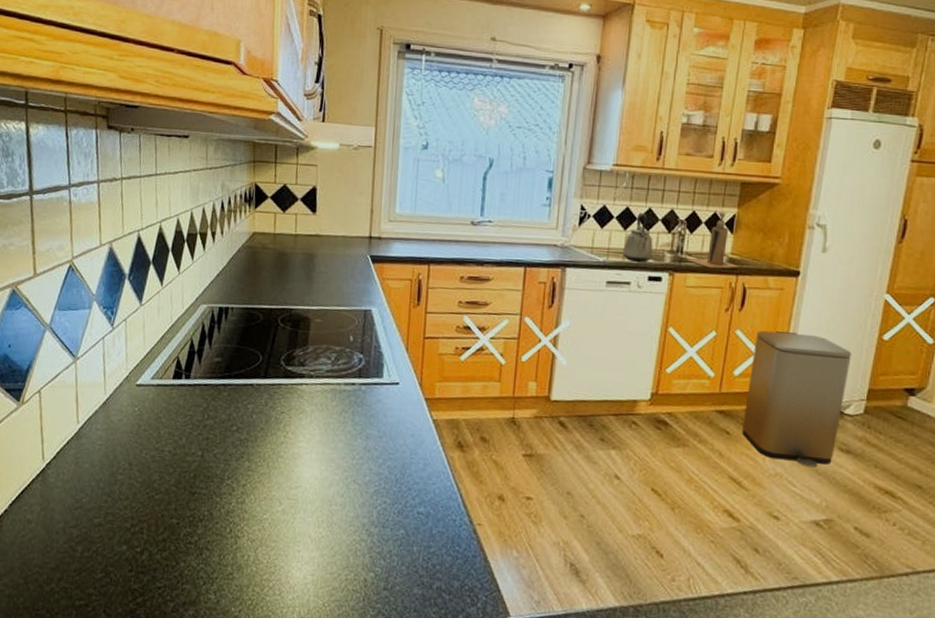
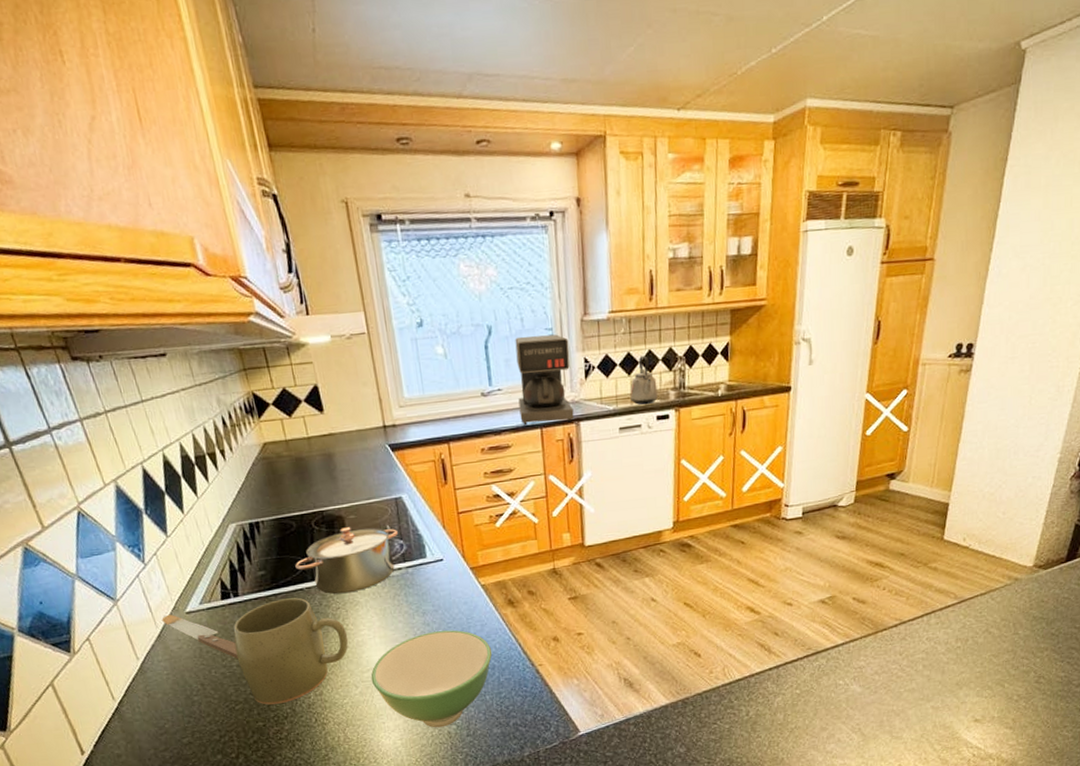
knife: none [112,382,174,444] -> present [161,614,238,659]
mug: none [170,390,285,504] -> present [233,597,349,705]
cooking pot: none [251,329,361,399] -> present [295,526,399,594]
bowl: none [297,459,430,572] -> present [370,630,492,728]
coffee maker: none [505,174,568,267] -> present [515,334,574,426]
soap dispenser: present [686,211,739,270] -> none [689,341,737,399]
pedal bin: present [742,330,852,468] -> none [754,442,841,558]

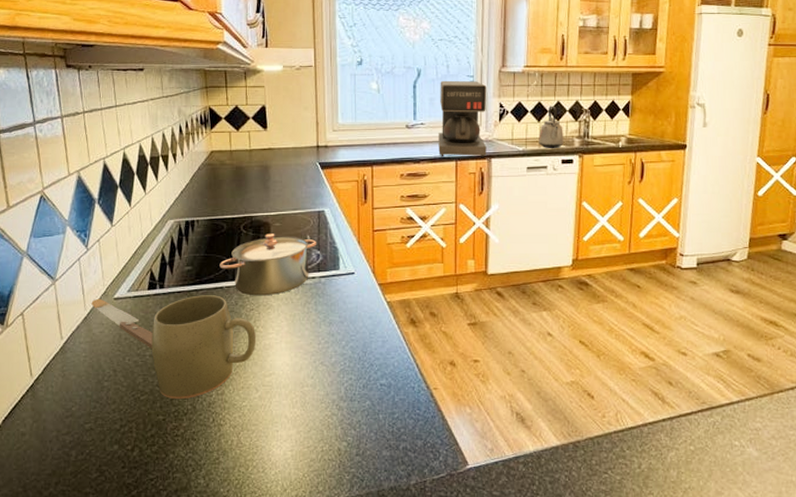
bowl: present [370,630,492,728] -> none [272,343,390,443]

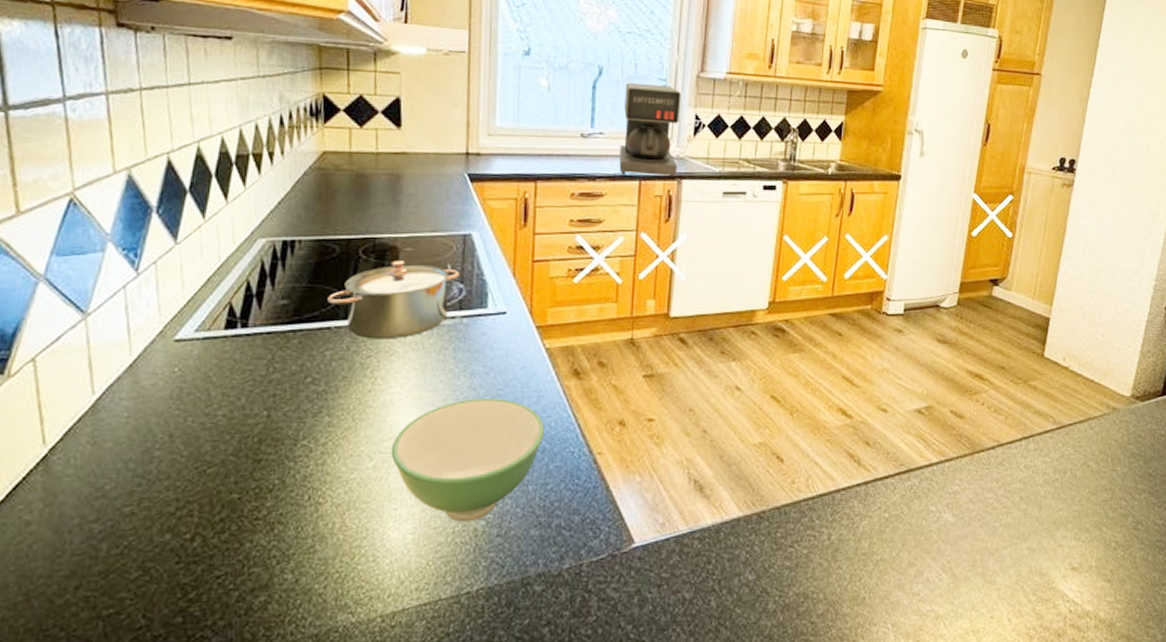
knife: present [91,298,153,349] -> none [140,339,229,406]
mug: present [151,295,257,400] -> none [225,337,374,473]
bowl: none [272,343,390,443] -> present [391,399,545,522]
kettle: present [539,106,564,148] -> none [738,121,767,171]

